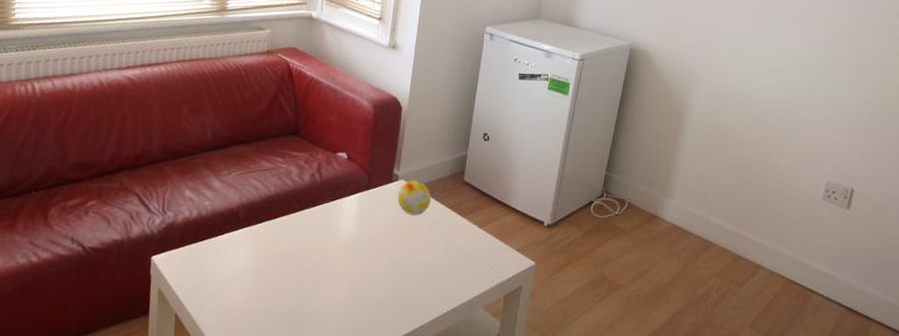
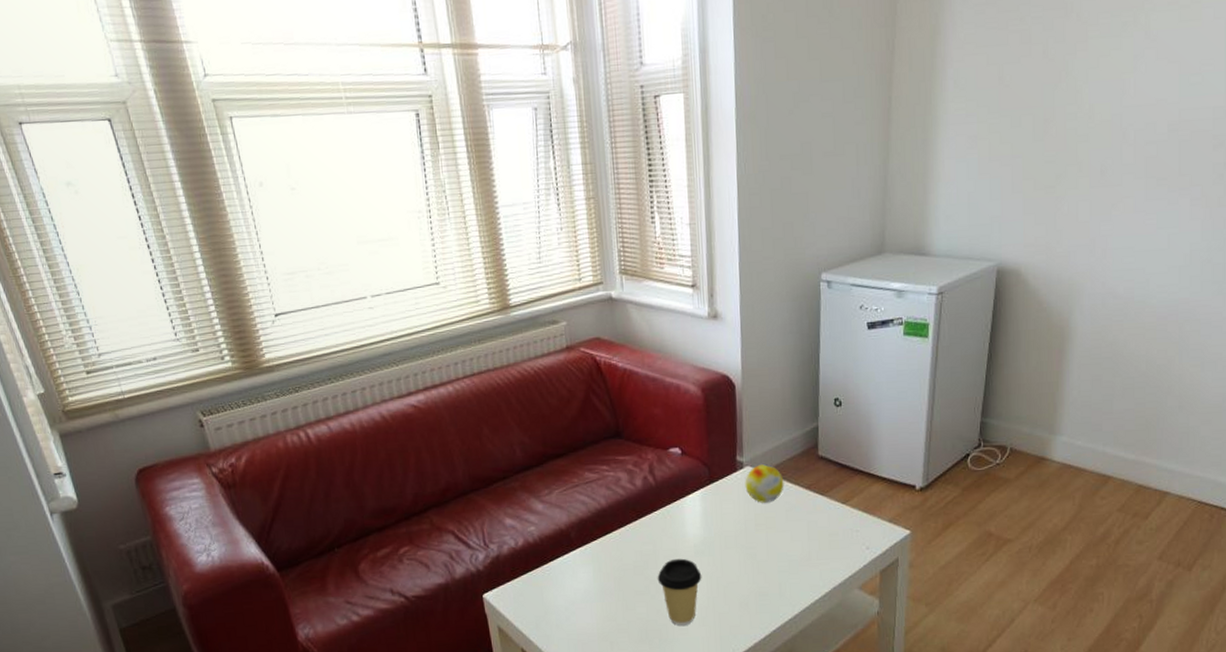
coffee cup: none [307,252,348,317] -> present [657,558,702,626]

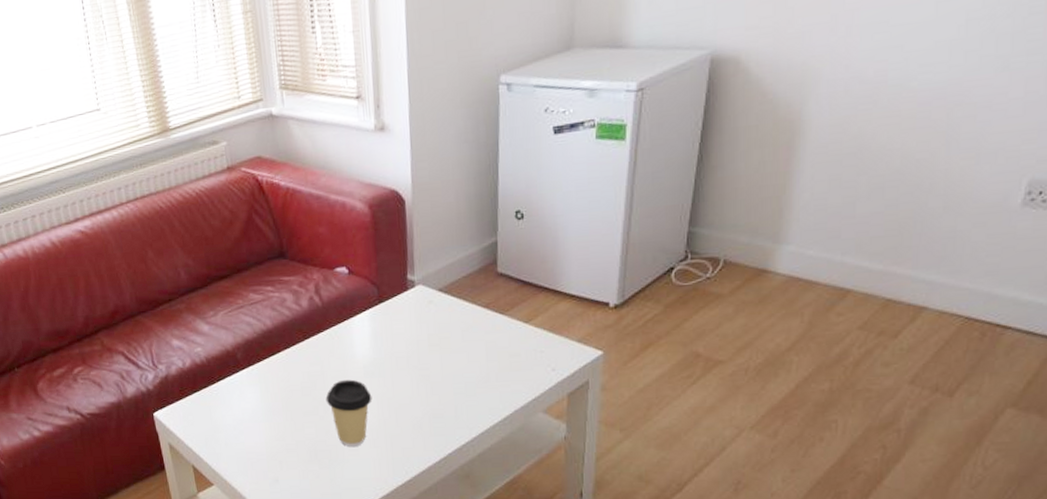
decorative ball: present [745,464,784,503] -> none [416,282,460,323]

